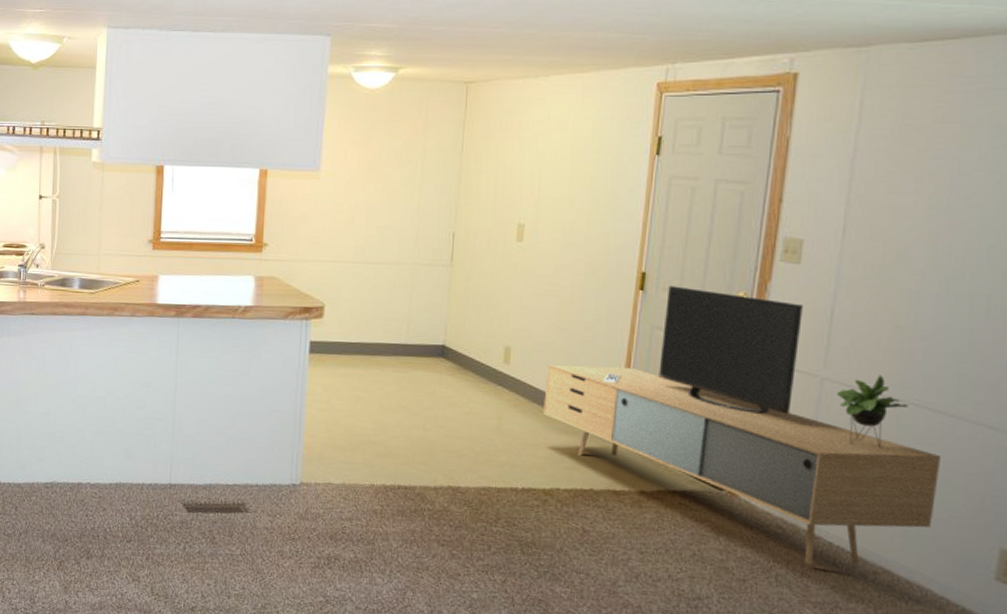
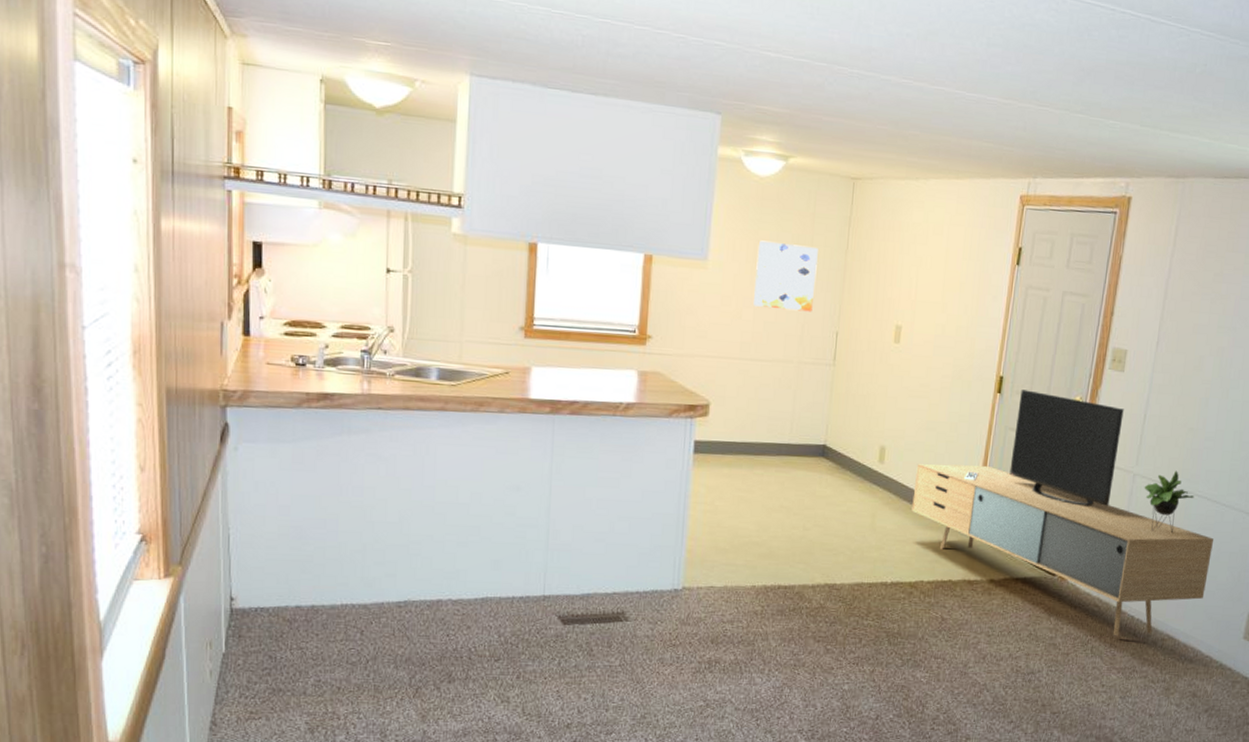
wall art: none [365,149,431,215] -> present [752,240,818,312]

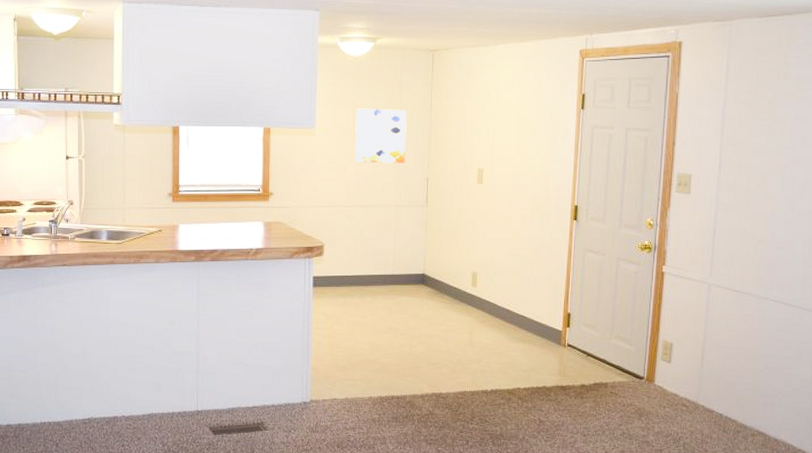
media console: present [912,389,1213,636] -> none [504,216,793,433]

